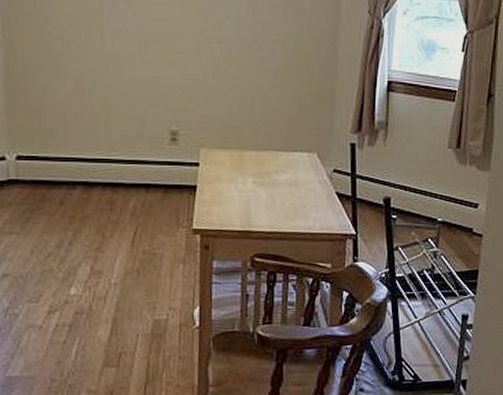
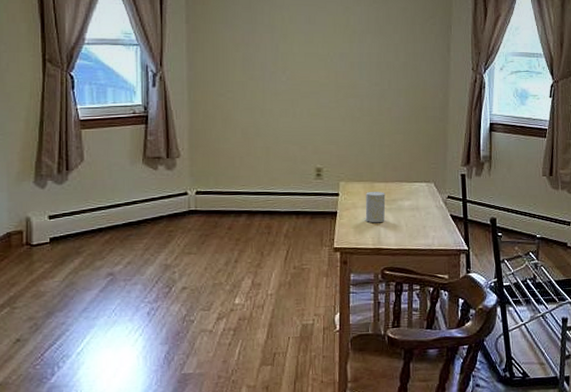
cup: none [232,162,257,201] -> present [365,192,386,223]

